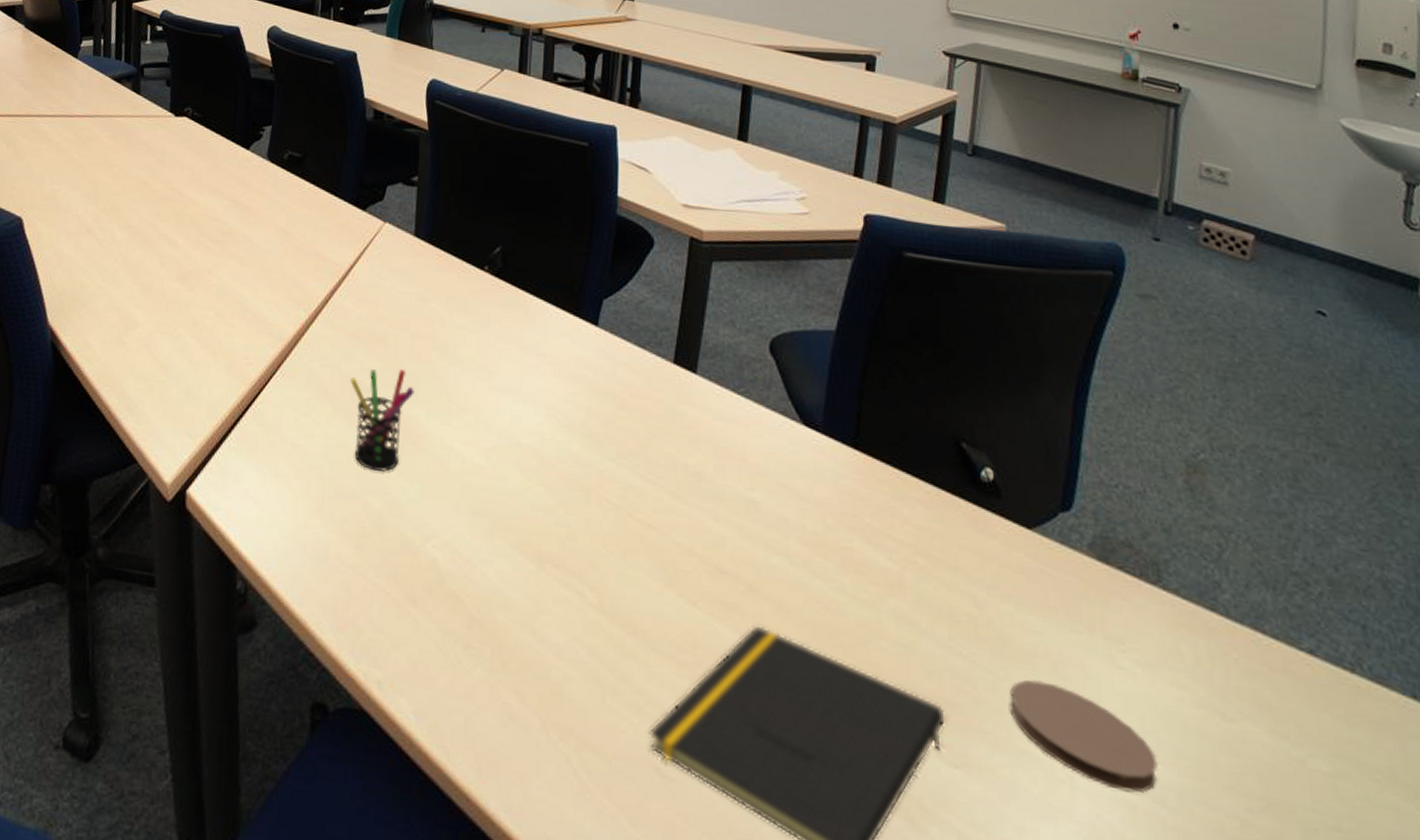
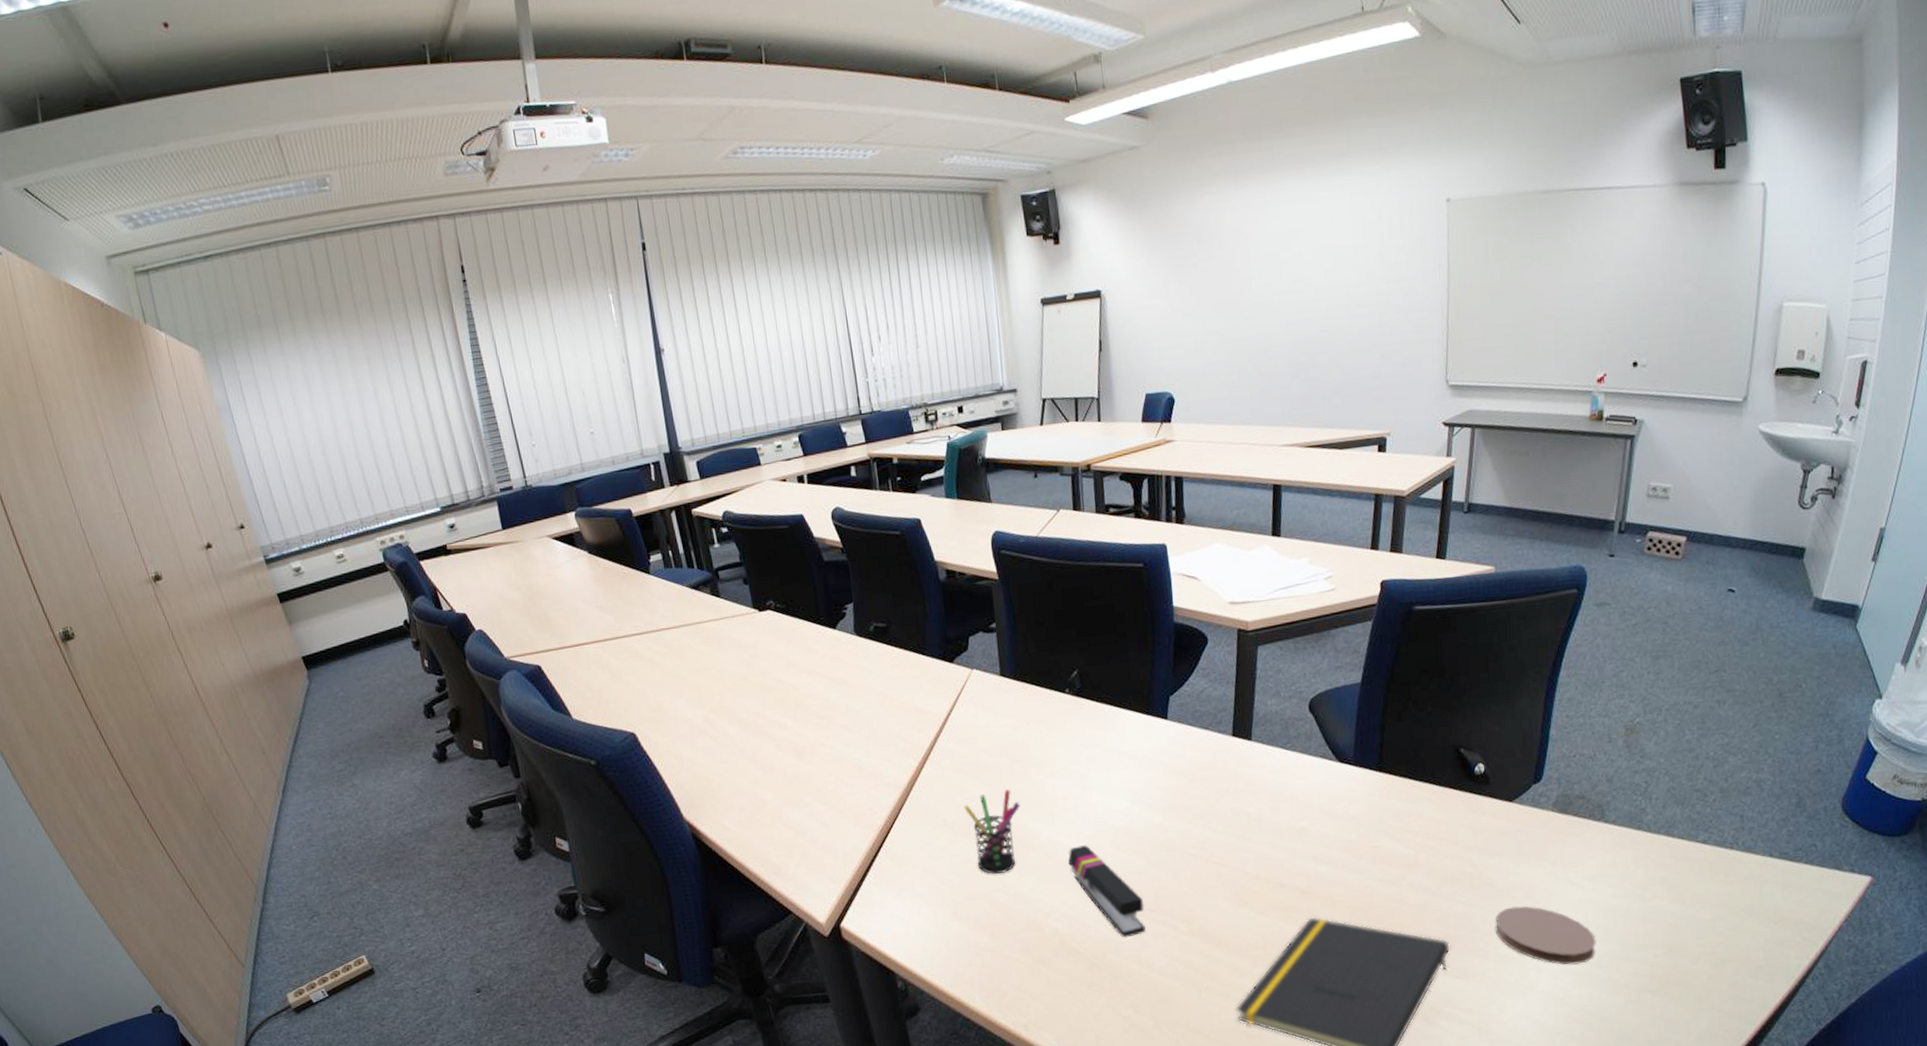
stapler: none [461,458,546,594] -> present [1068,845,1146,938]

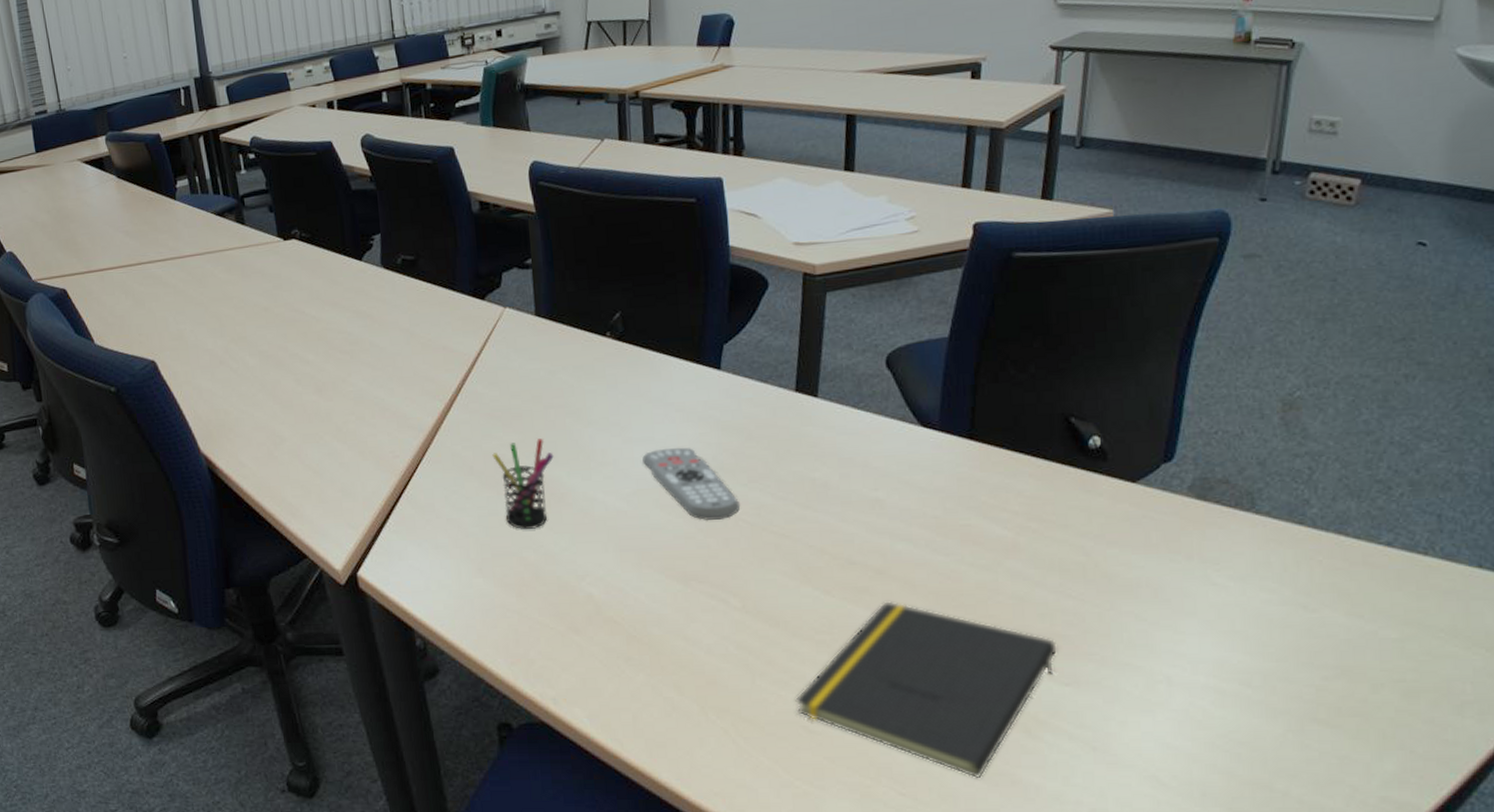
stapler: present [1068,845,1146,938] -> none [606,504,692,610]
remote control: none [1100,791,1187,857] -> present [642,447,741,521]
coaster: present [1495,906,1596,965] -> none [1114,606,1245,681]

